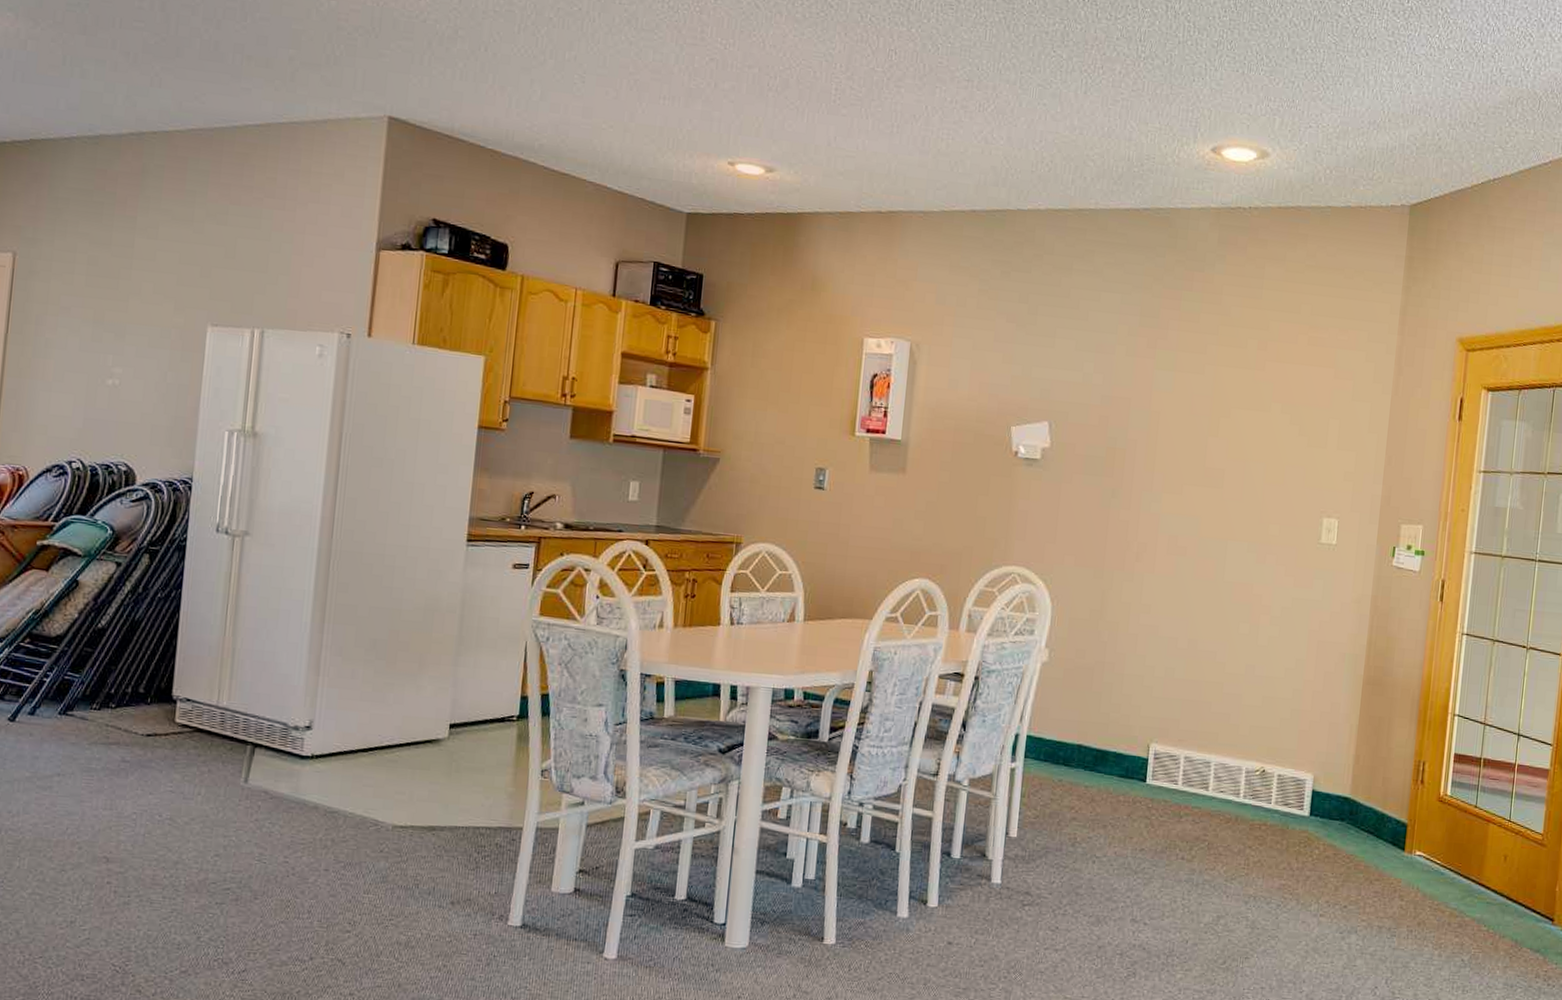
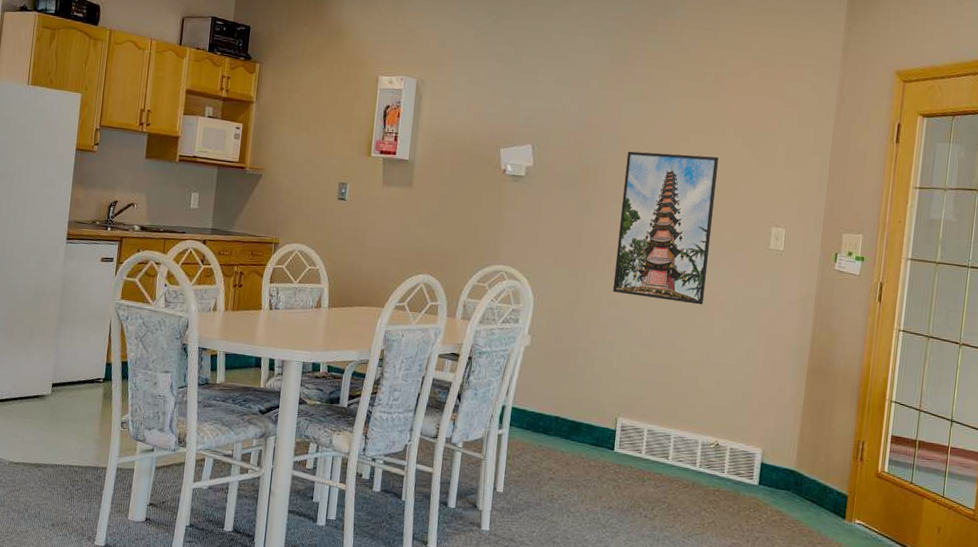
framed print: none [1143,429,1264,609] -> present [612,151,719,305]

